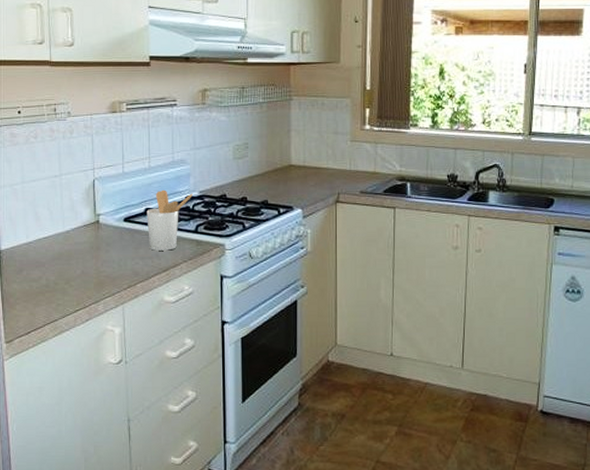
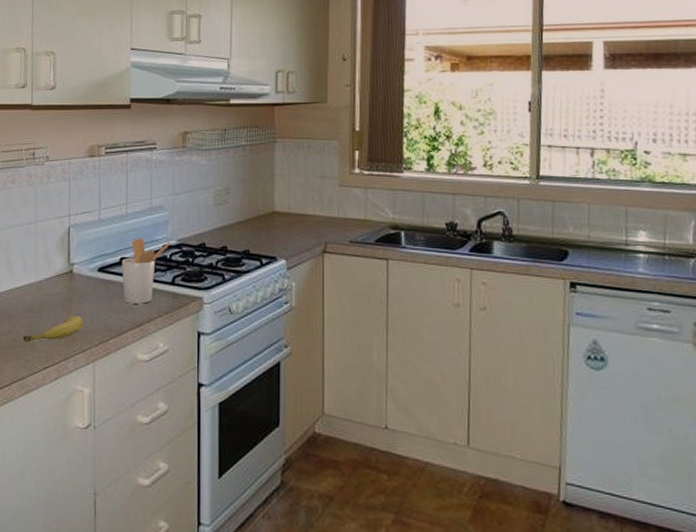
fruit: none [54,262,112,288] -> present [23,315,83,342]

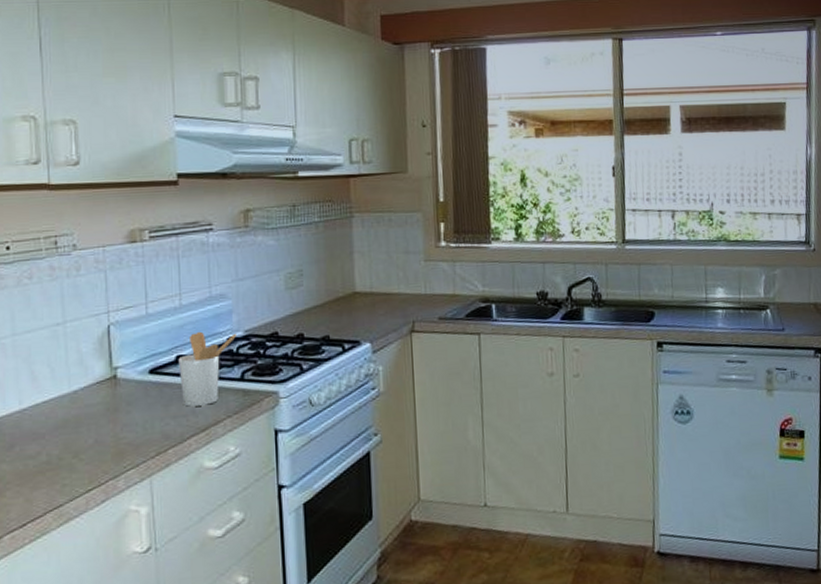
fruit: present [23,315,83,342] -> none [57,426,134,464]

